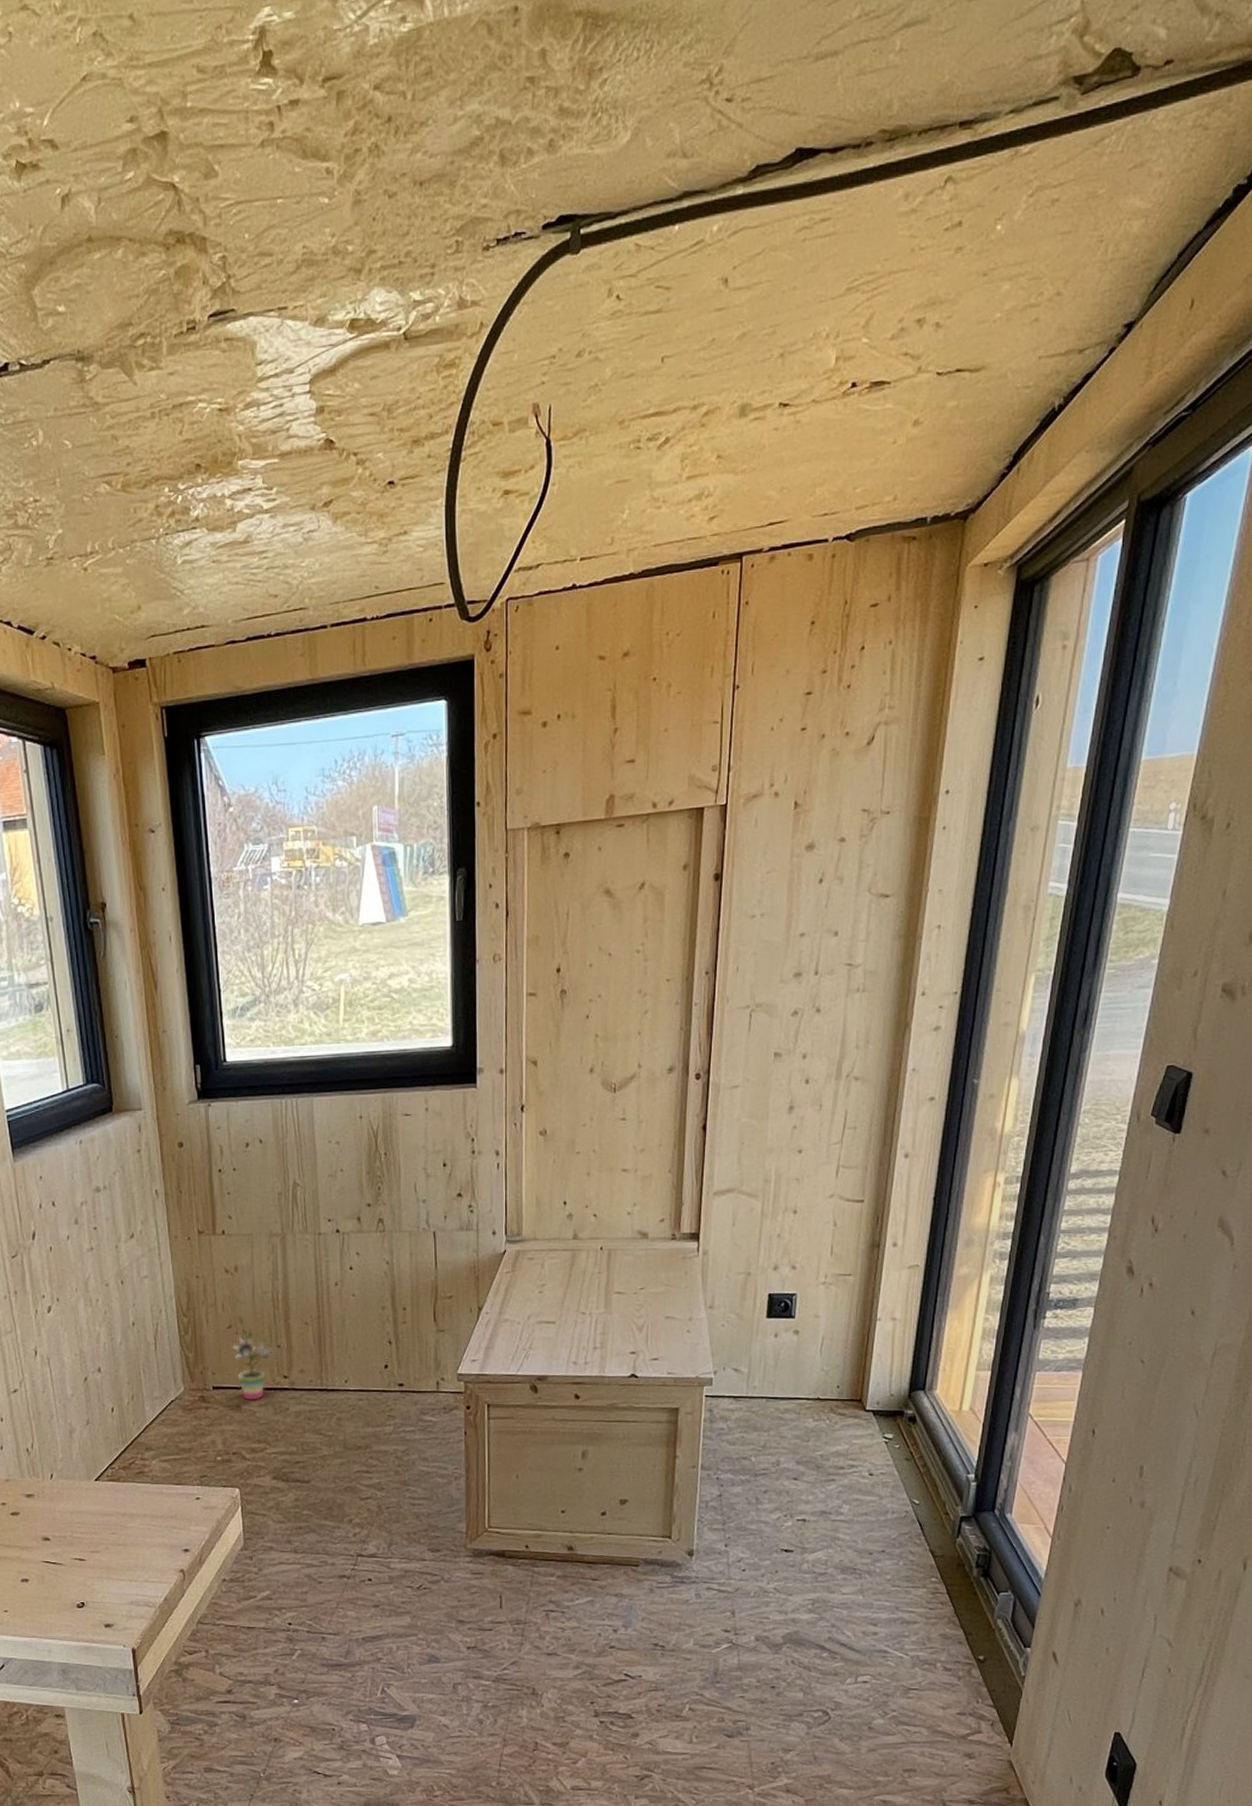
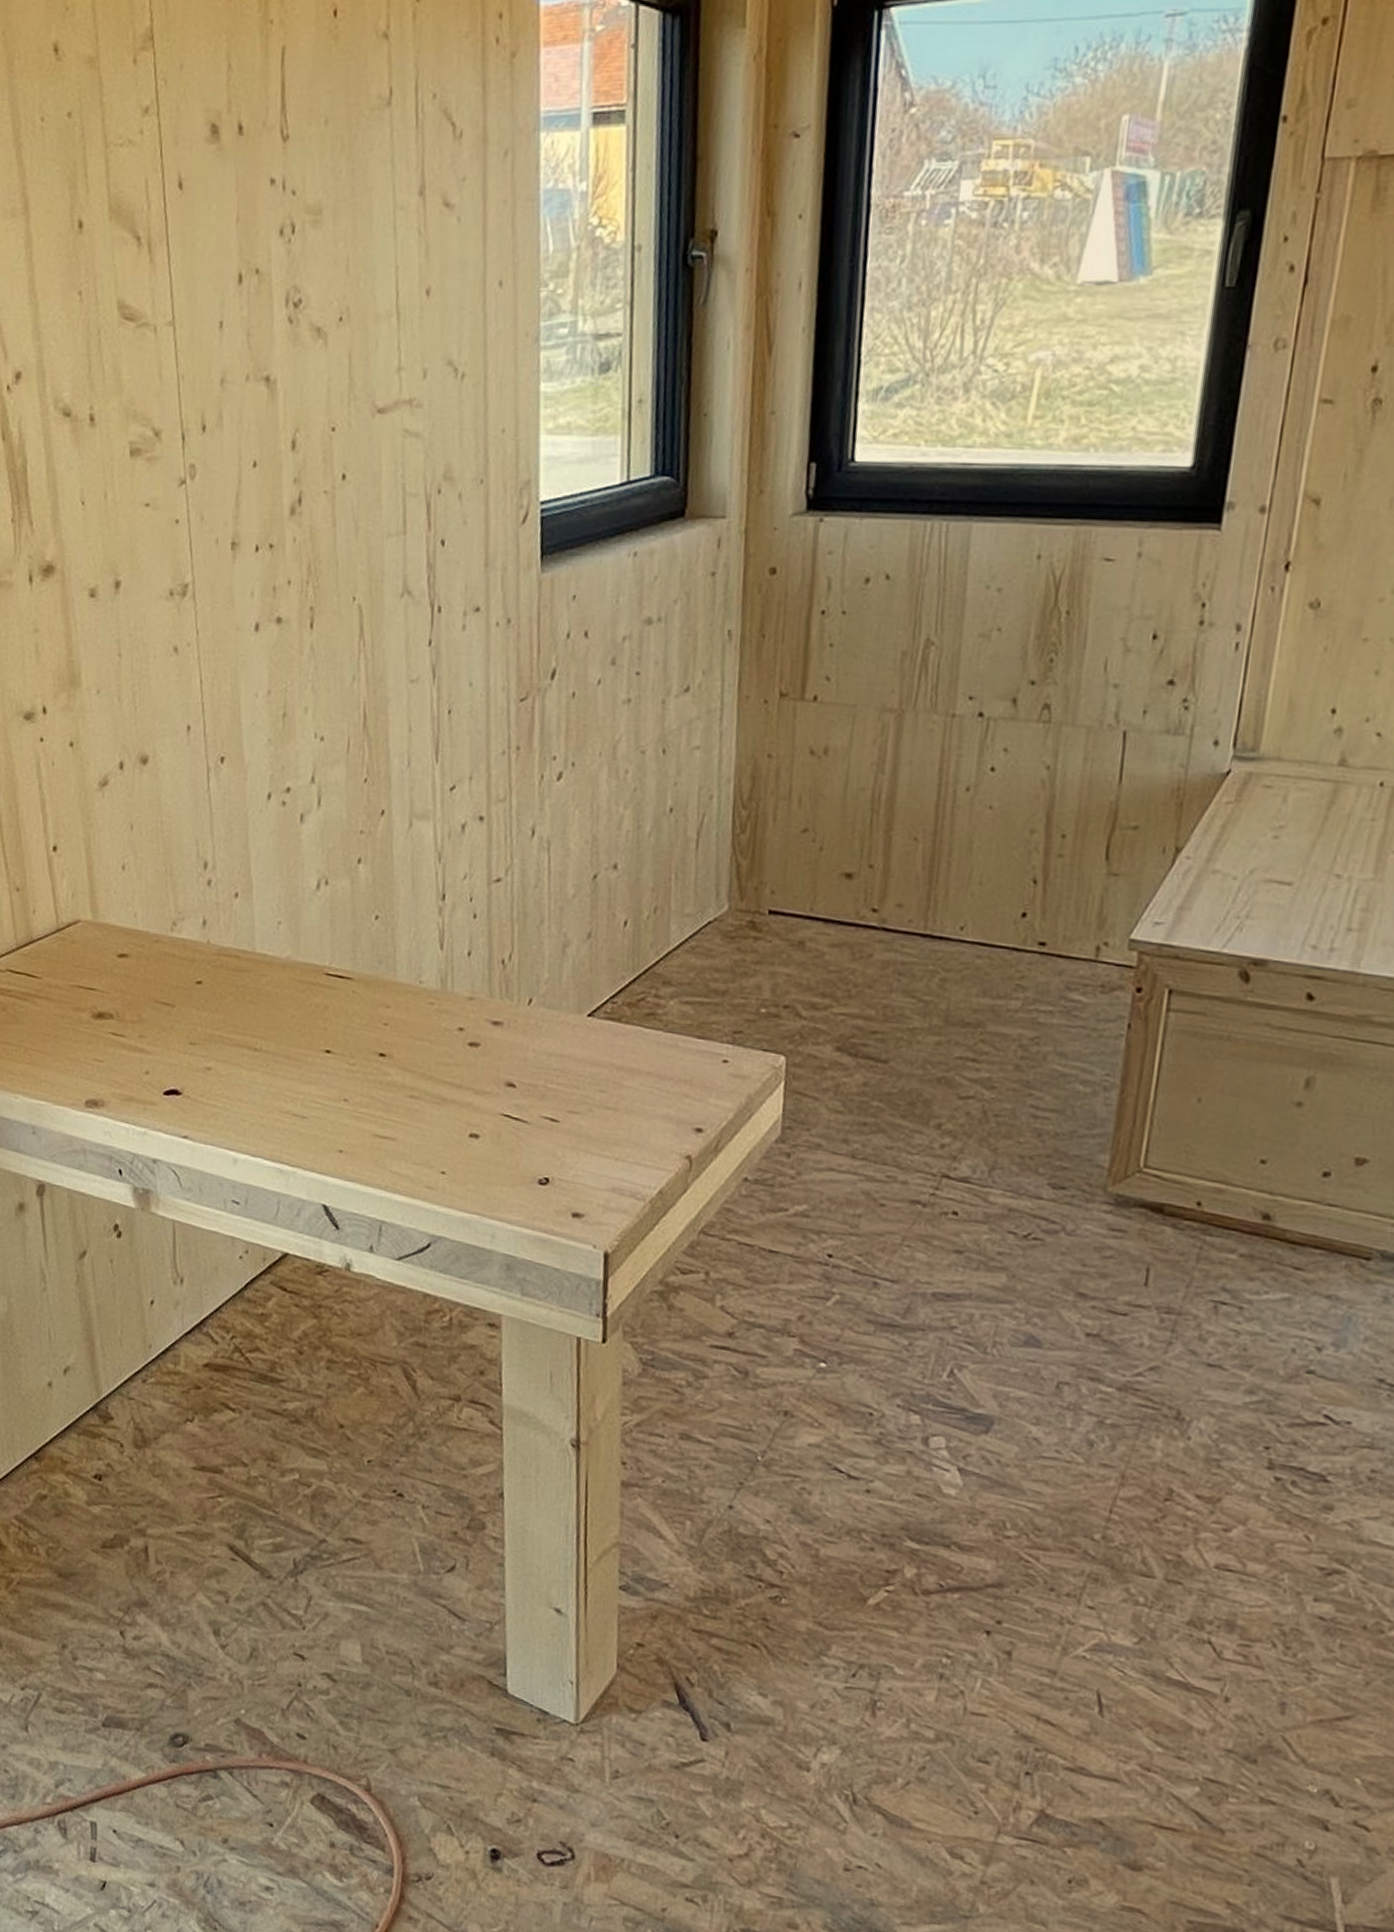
potted plant: present [233,1315,276,1401] -> none [805,816,865,938]

